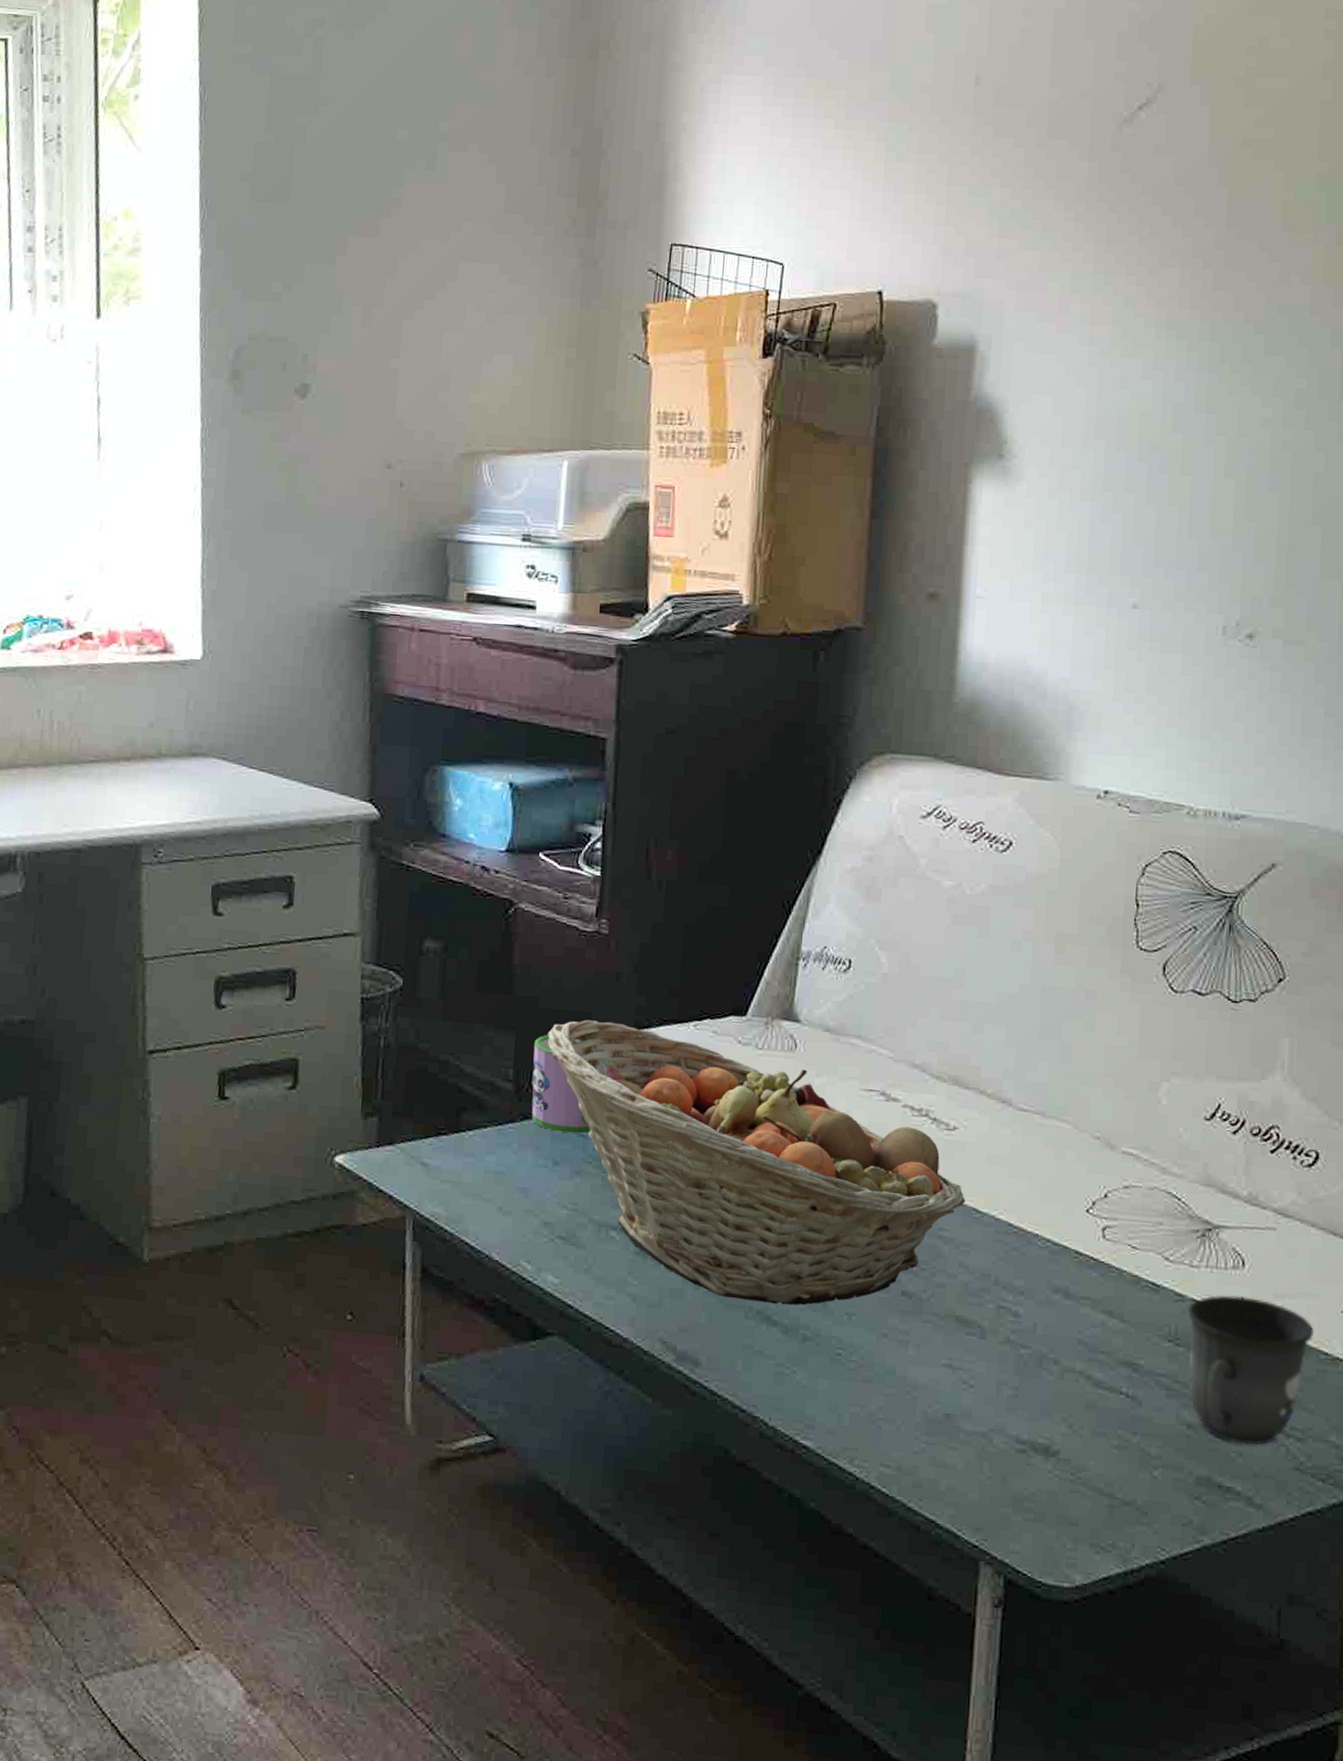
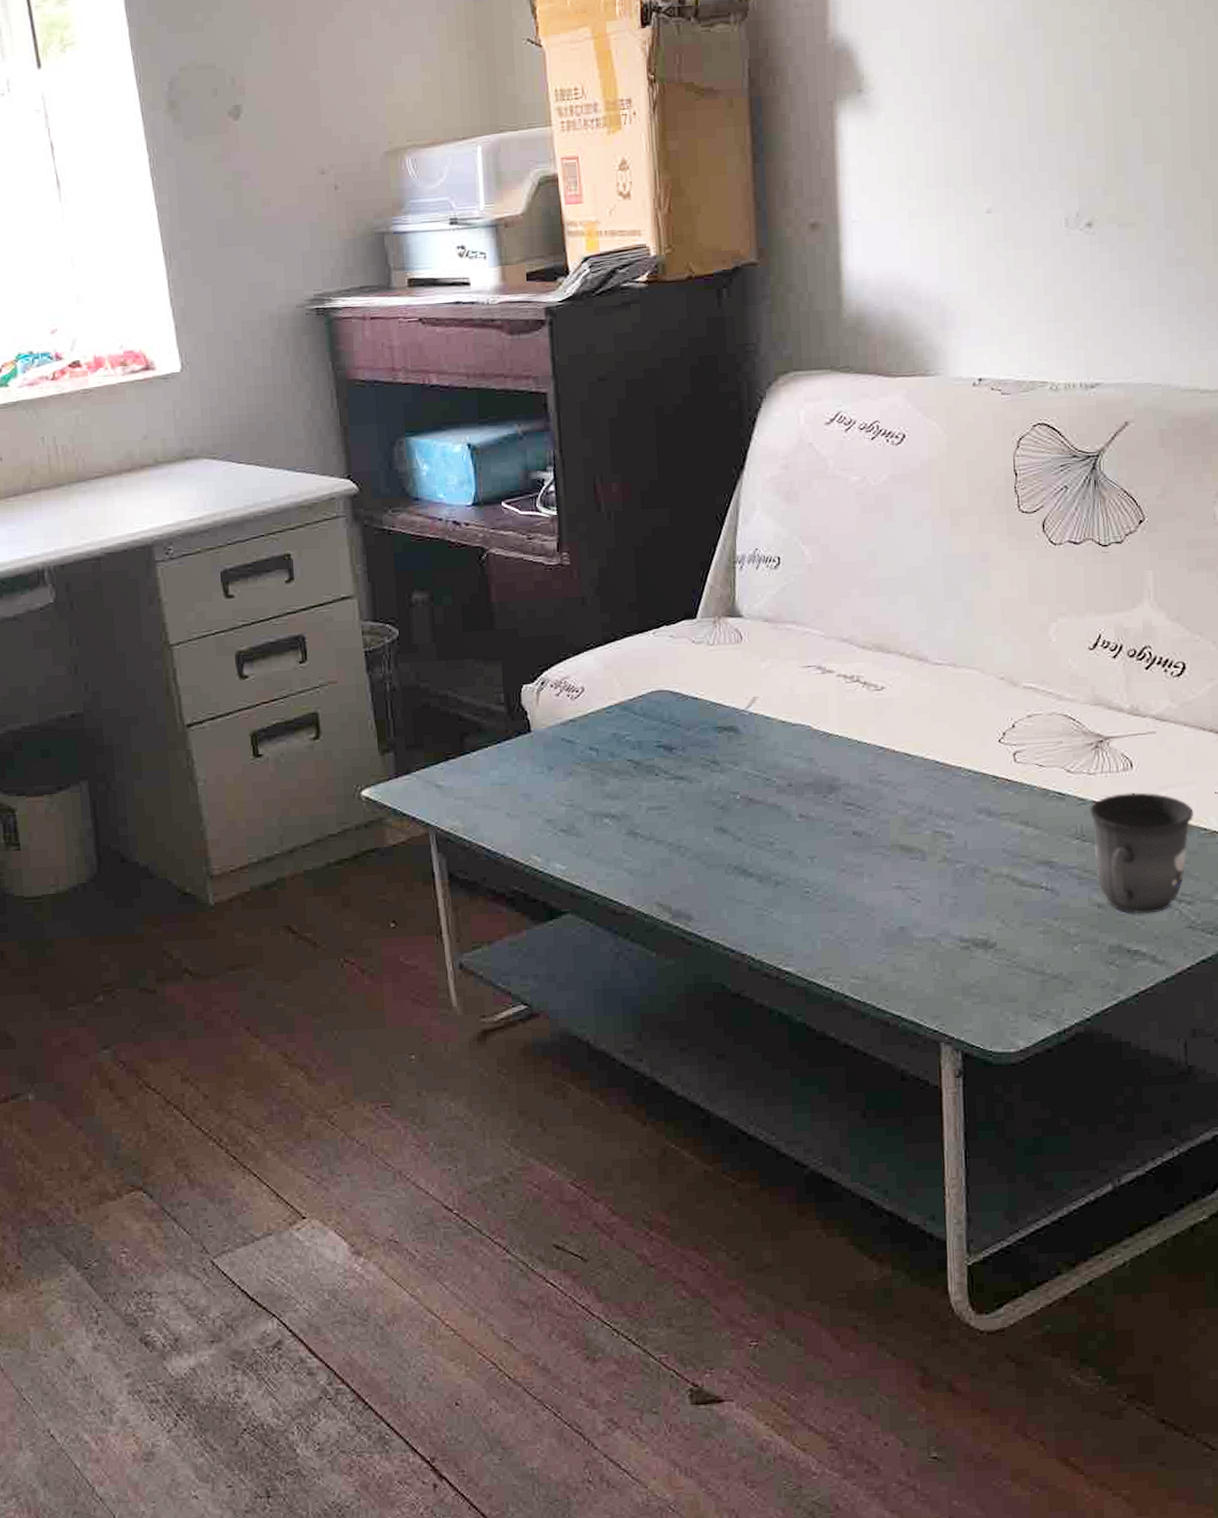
mug: present [531,1035,591,1134] -> none [519,659,576,742]
fruit basket: present [547,1020,965,1305] -> none [529,640,897,860]

